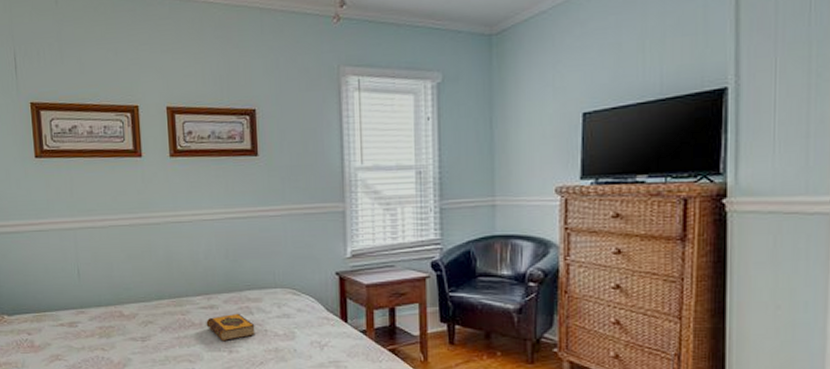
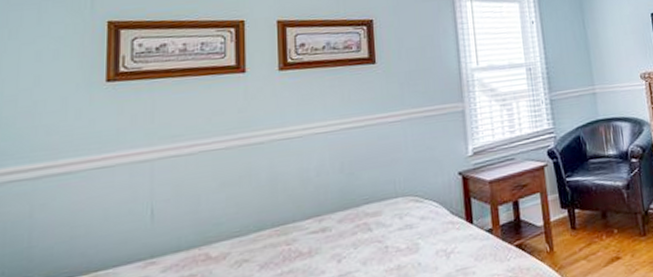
hardback book: present [206,313,256,342] -> none [316,232,375,269]

